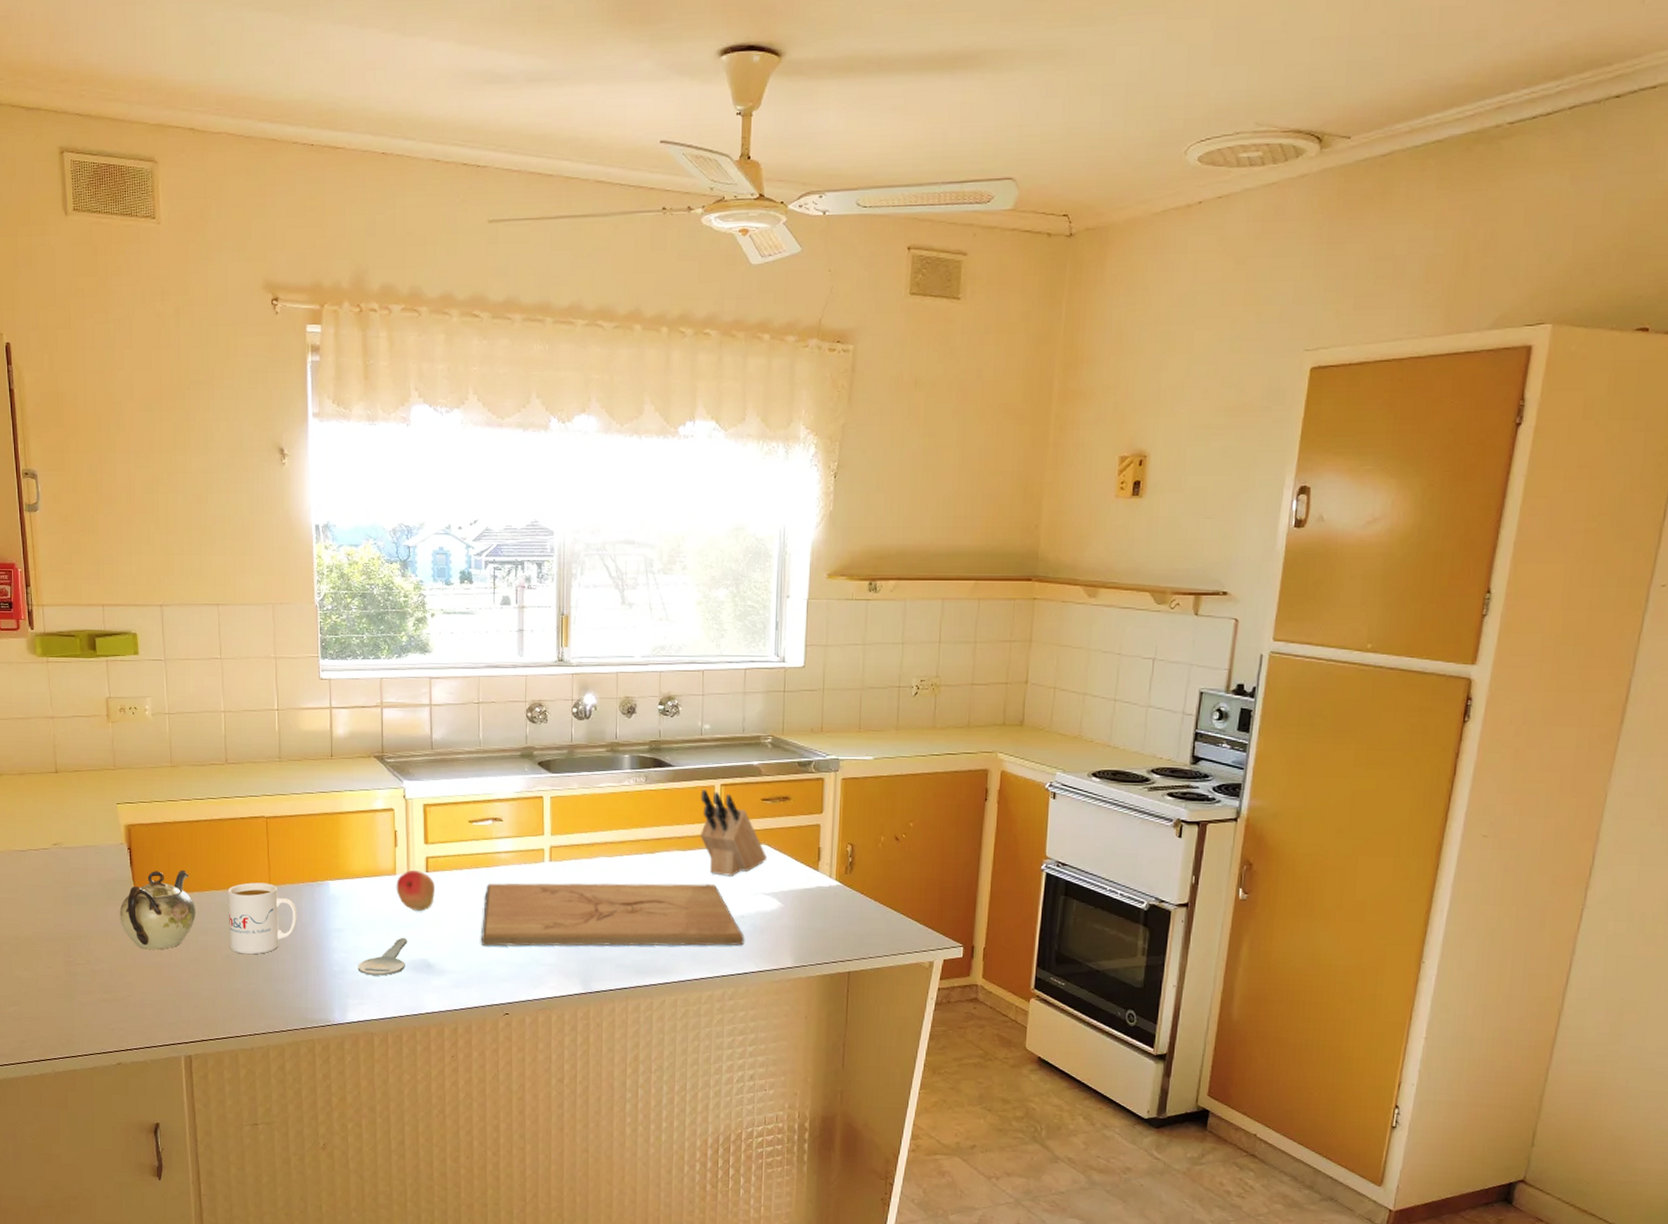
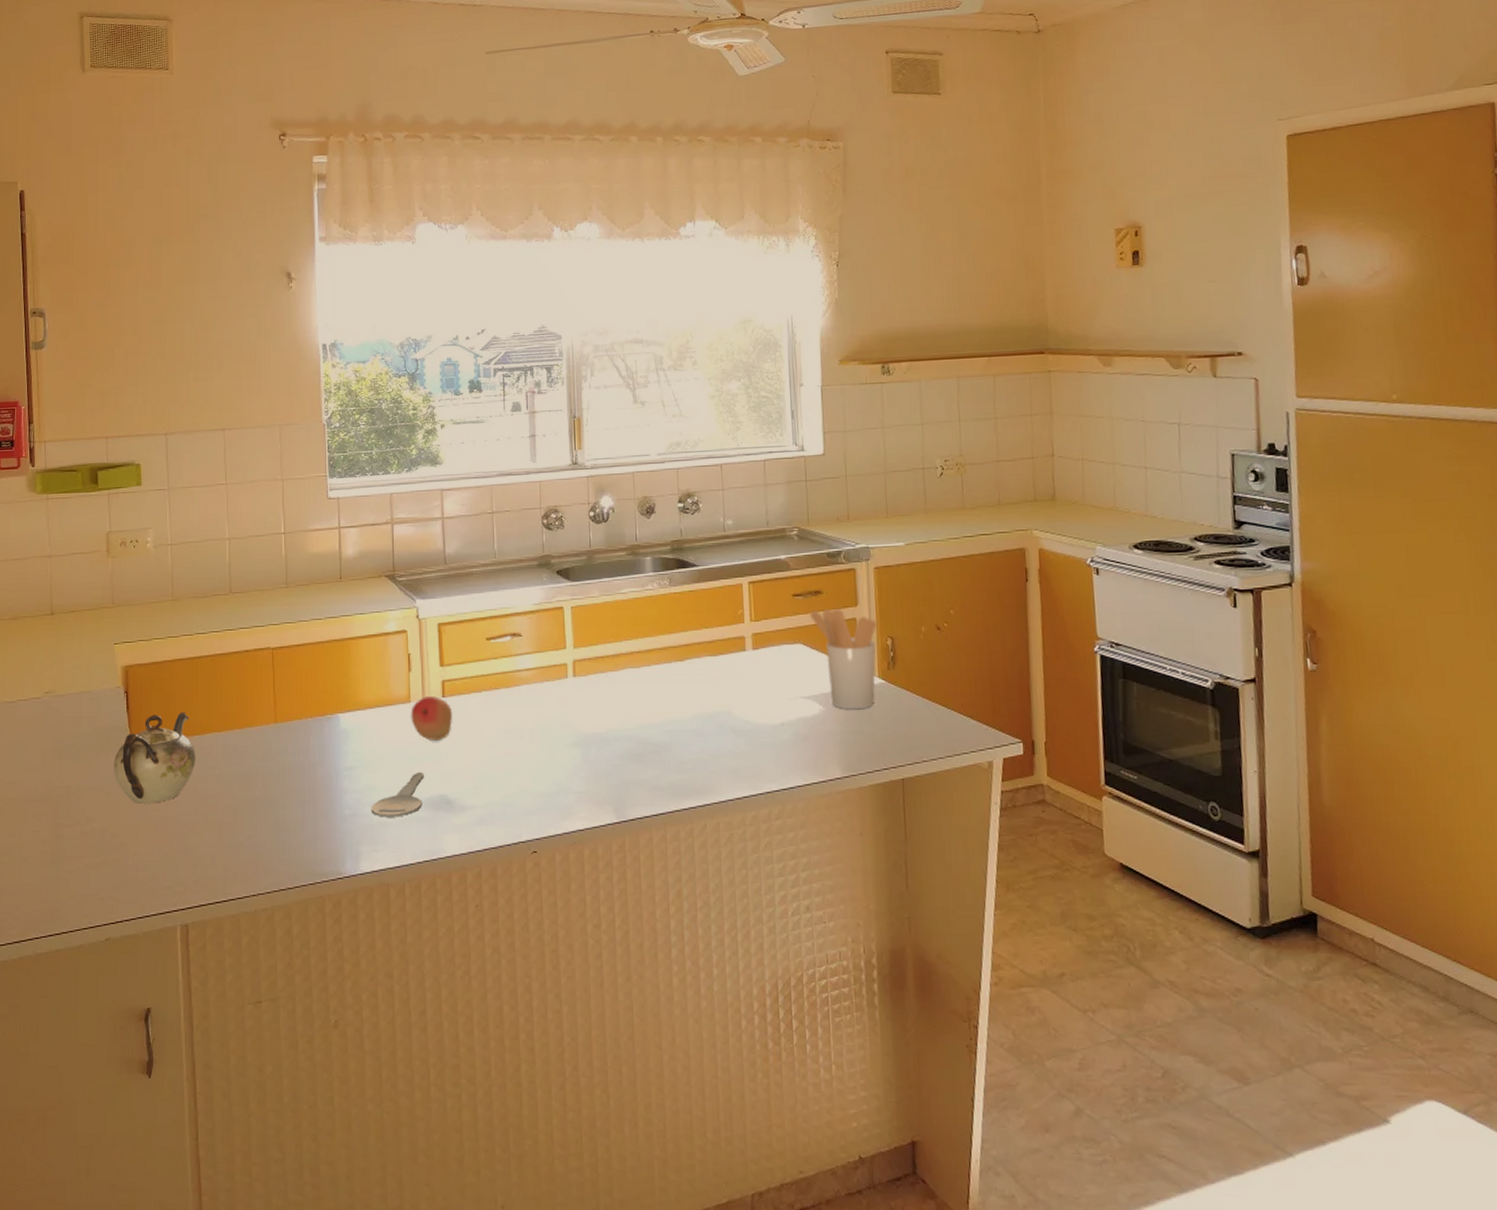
mug: present [227,882,298,955] -> none [230,720,305,802]
cutting board: present [482,883,745,947] -> none [504,689,787,775]
knife block: present [699,790,767,876] -> none [728,589,803,681]
utensil holder: none [777,814,839,908] -> present [810,608,877,710]

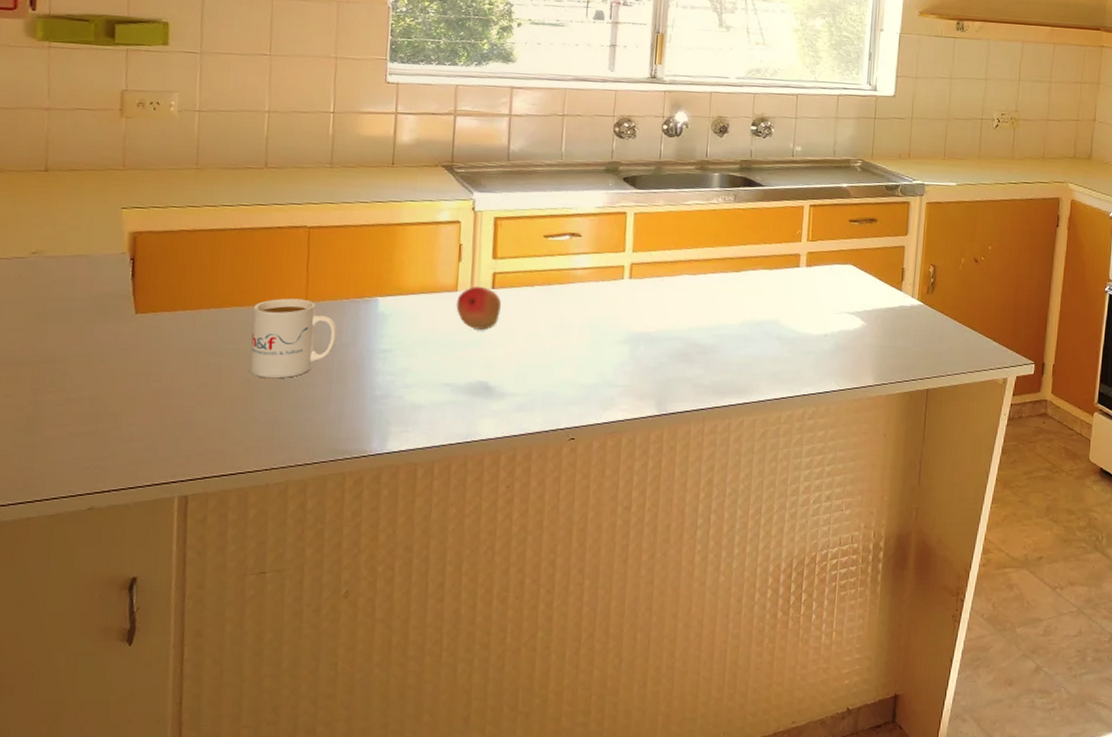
teapot: present [113,712,196,804] -> none [111,283,211,374]
mug: none [230,720,305,802] -> present [249,298,337,379]
key: present [371,772,425,817] -> none [404,359,466,401]
utensil holder: present [810,608,877,710] -> none [863,235,922,327]

